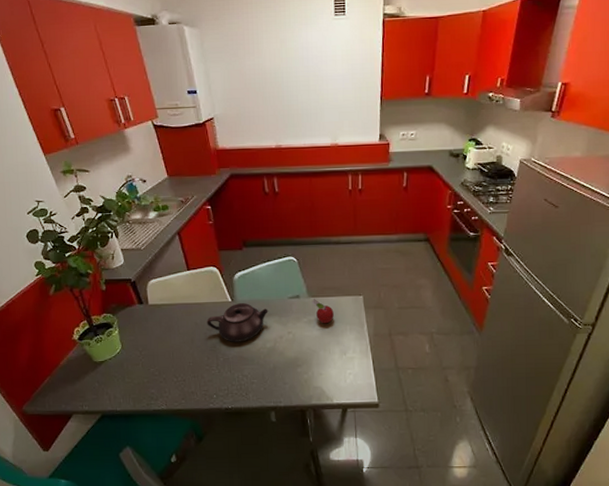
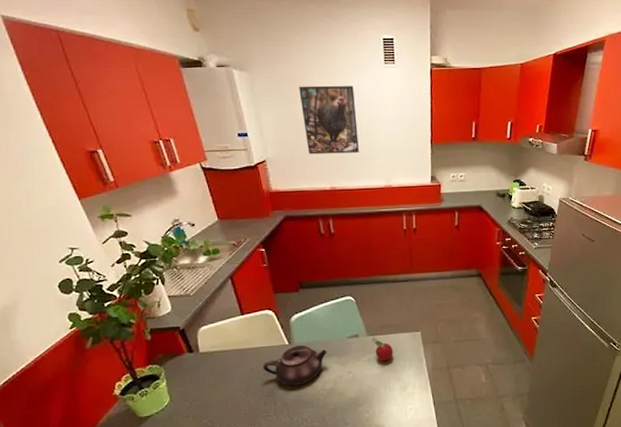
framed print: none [247,40,306,112] -> present [299,85,359,155]

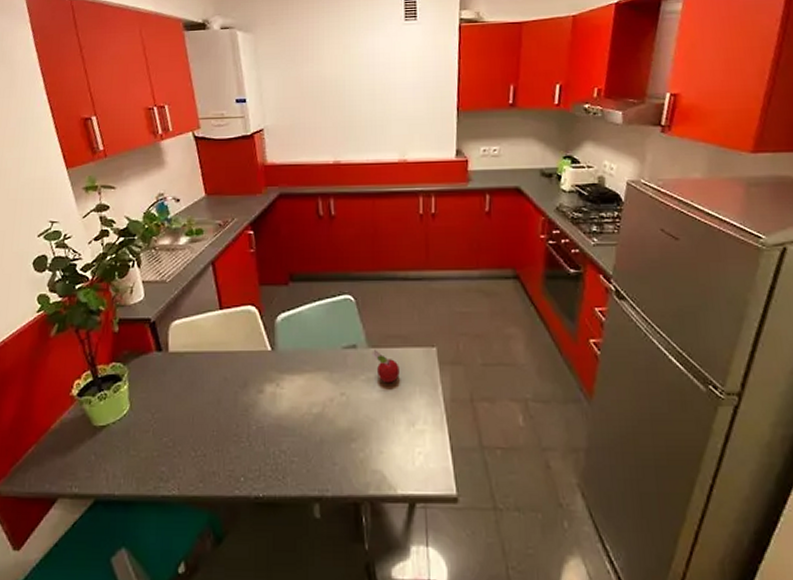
teapot: present [263,345,327,386] -> none [238,353,317,405]
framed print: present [299,85,359,155] -> none [306,46,370,123]

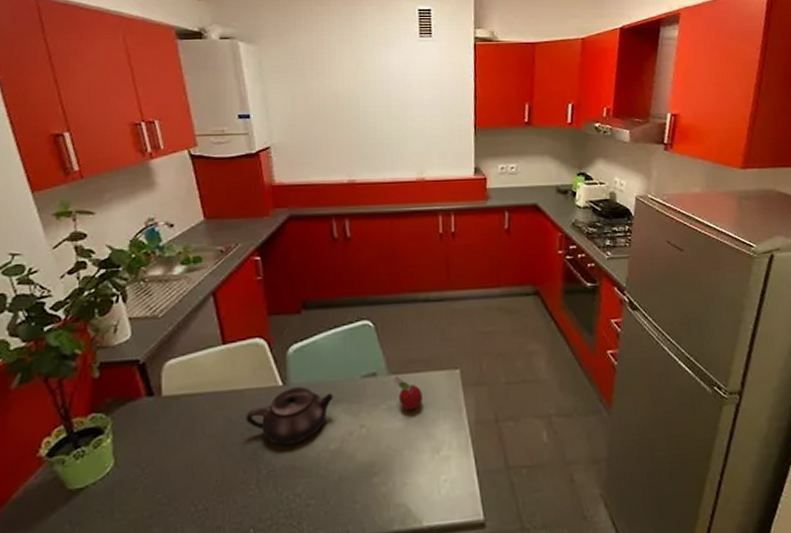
teapot: none [238,353,317,405] -> present [245,387,334,445]

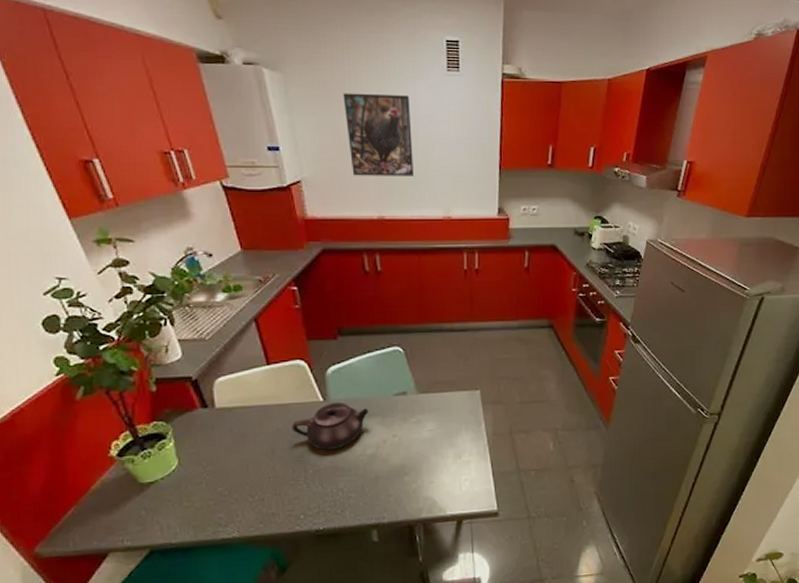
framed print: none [316,60,386,141] -> present [343,93,414,176]
fruit: present [393,375,423,411] -> none [421,394,447,424]

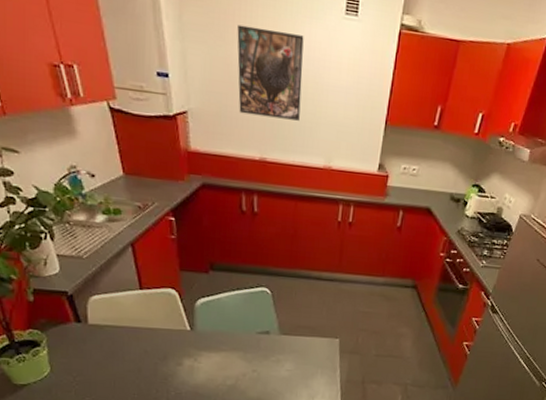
teapot: present [291,402,369,450] -> none [158,333,233,376]

